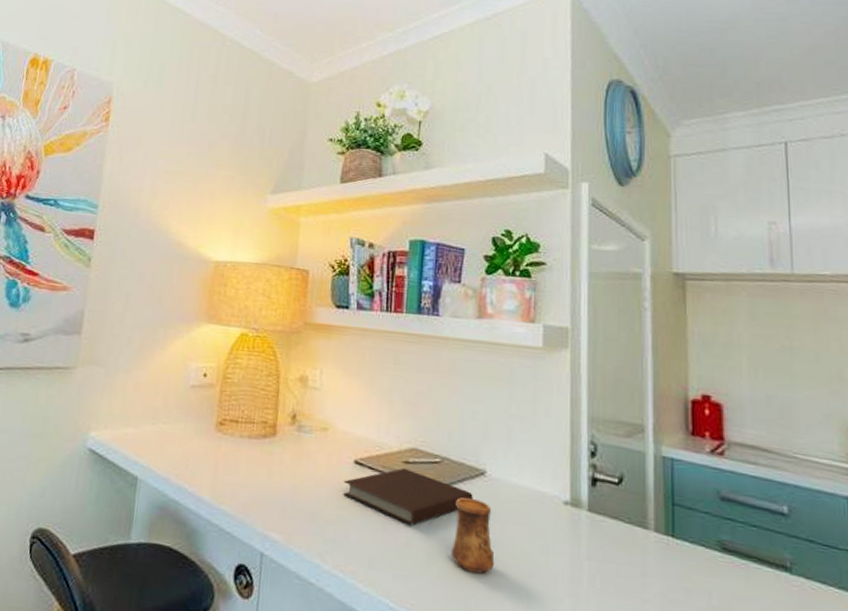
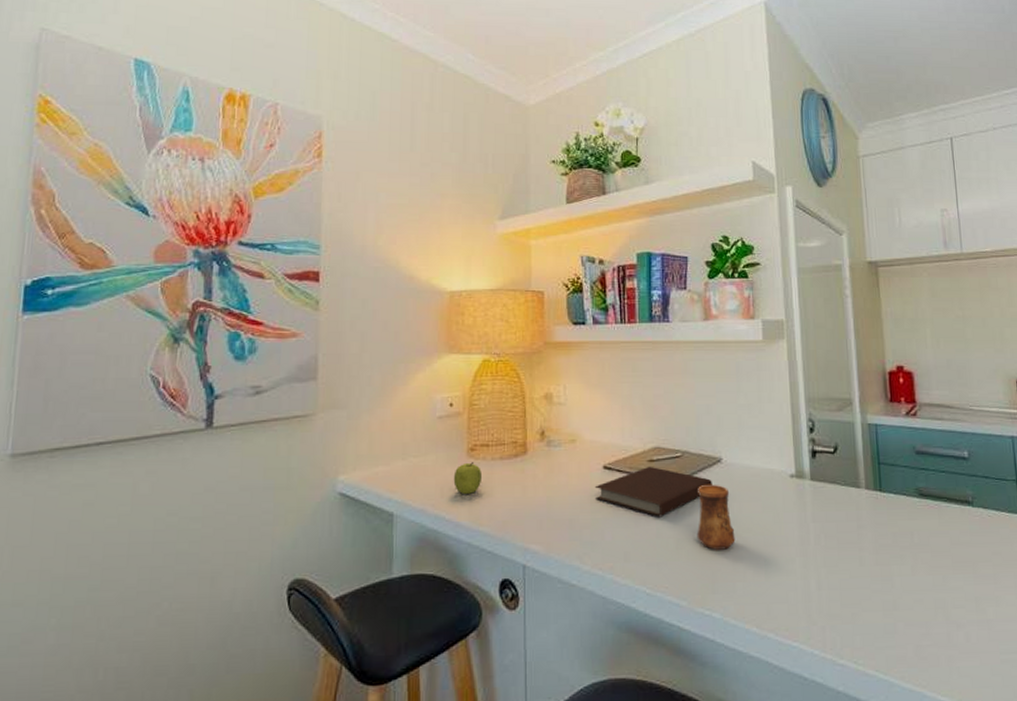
fruit: none [199,436,228,470] -> present [453,462,481,495]

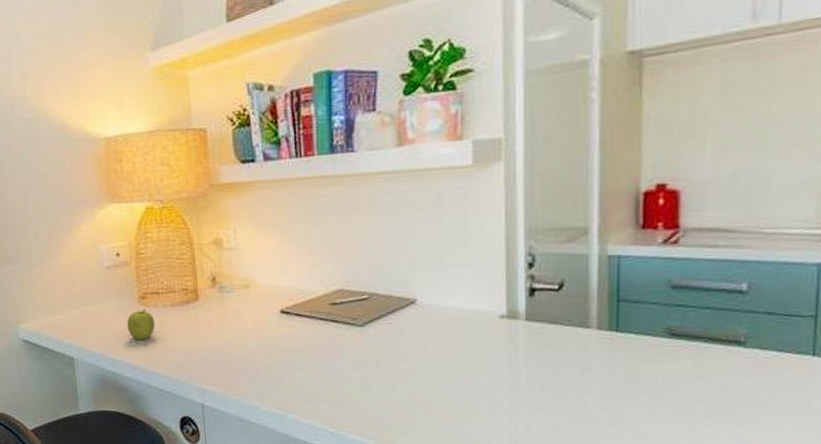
notebook: present [594,466,712,518] -> none [271,309,404,361]
cup: present [696,484,735,550] -> none [385,326,430,393]

